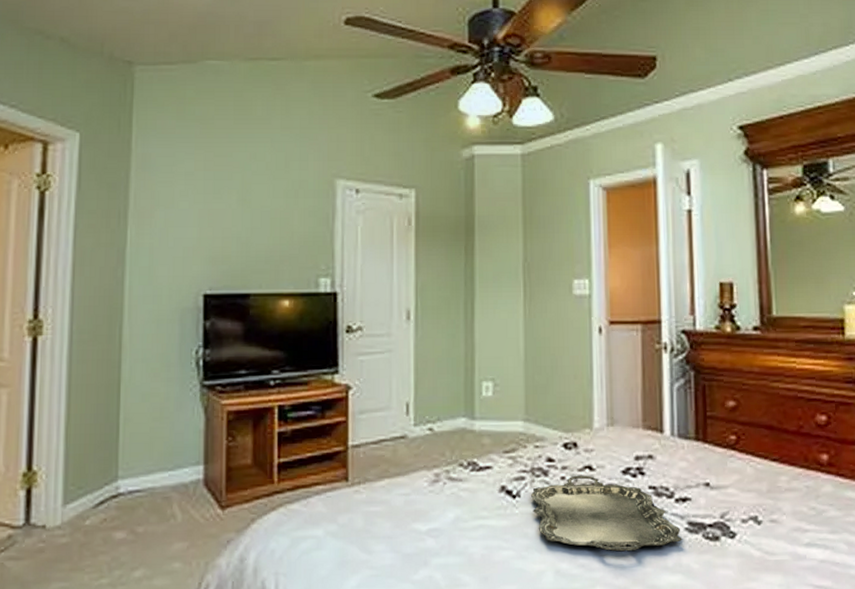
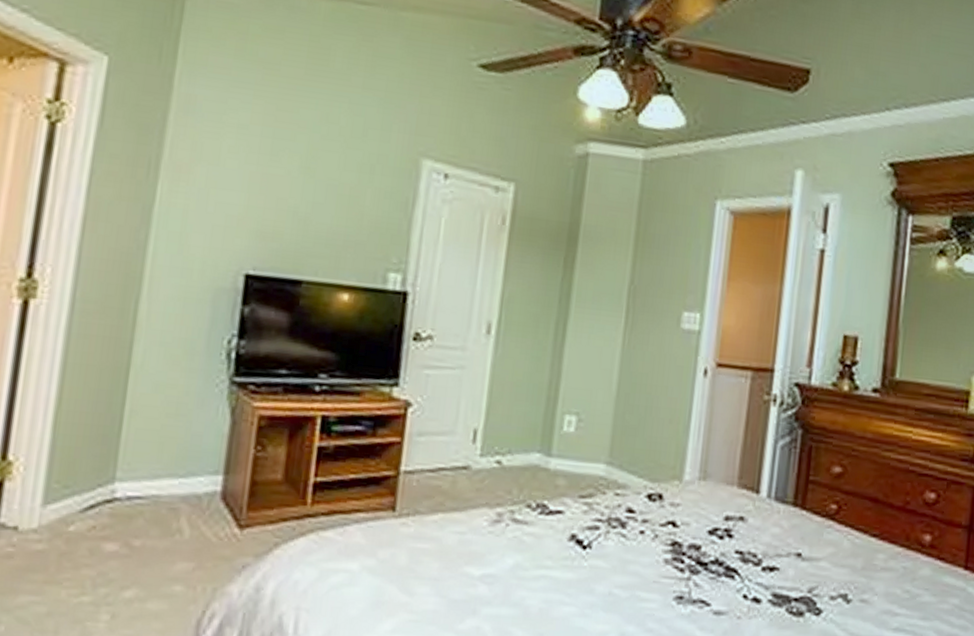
serving tray: present [530,475,682,552] -> none [603,530,764,620]

